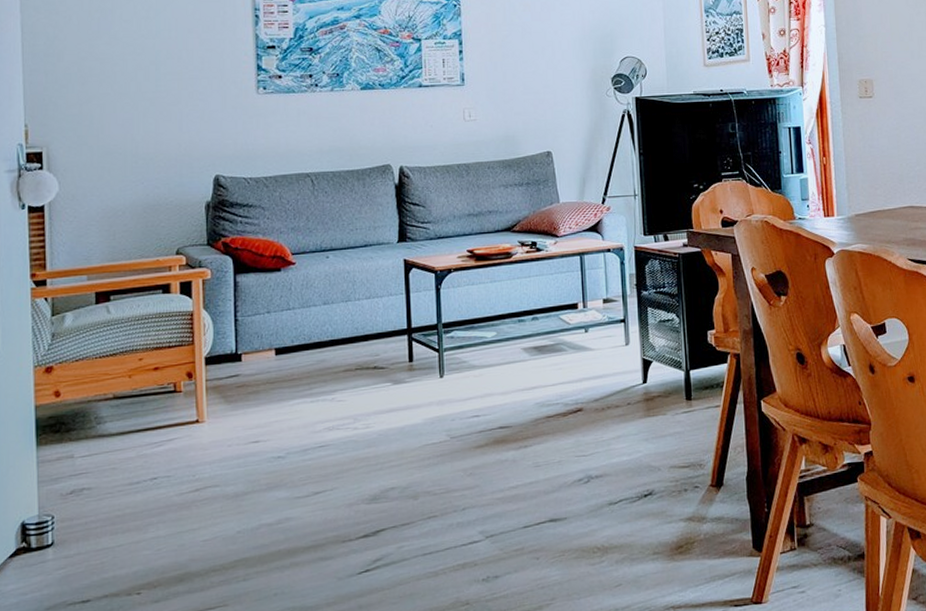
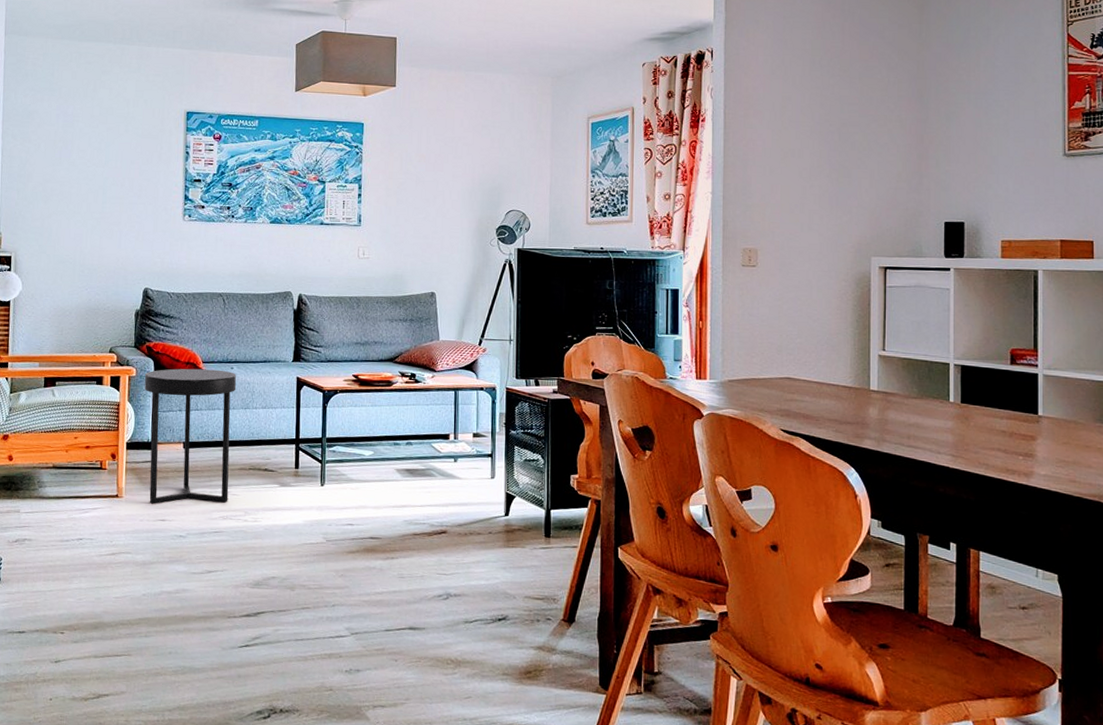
side table: none [223,260,334,425] -> present [144,368,237,504]

